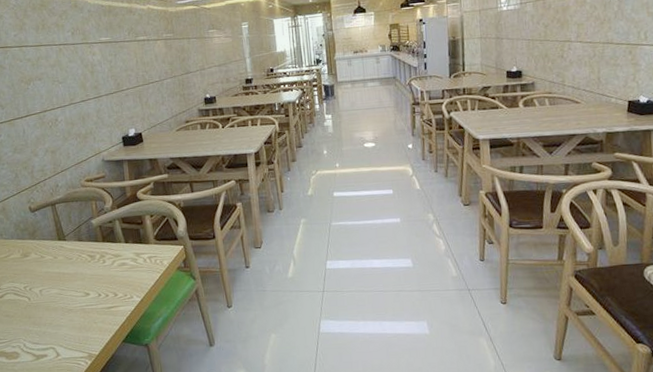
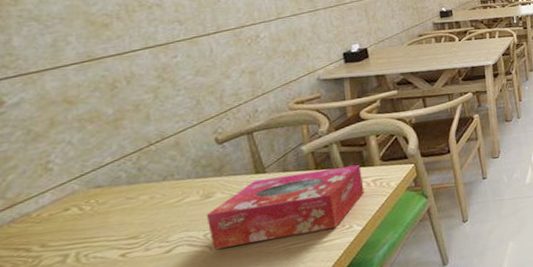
tissue box: none [25,241,142,301] -> present [206,165,365,250]

